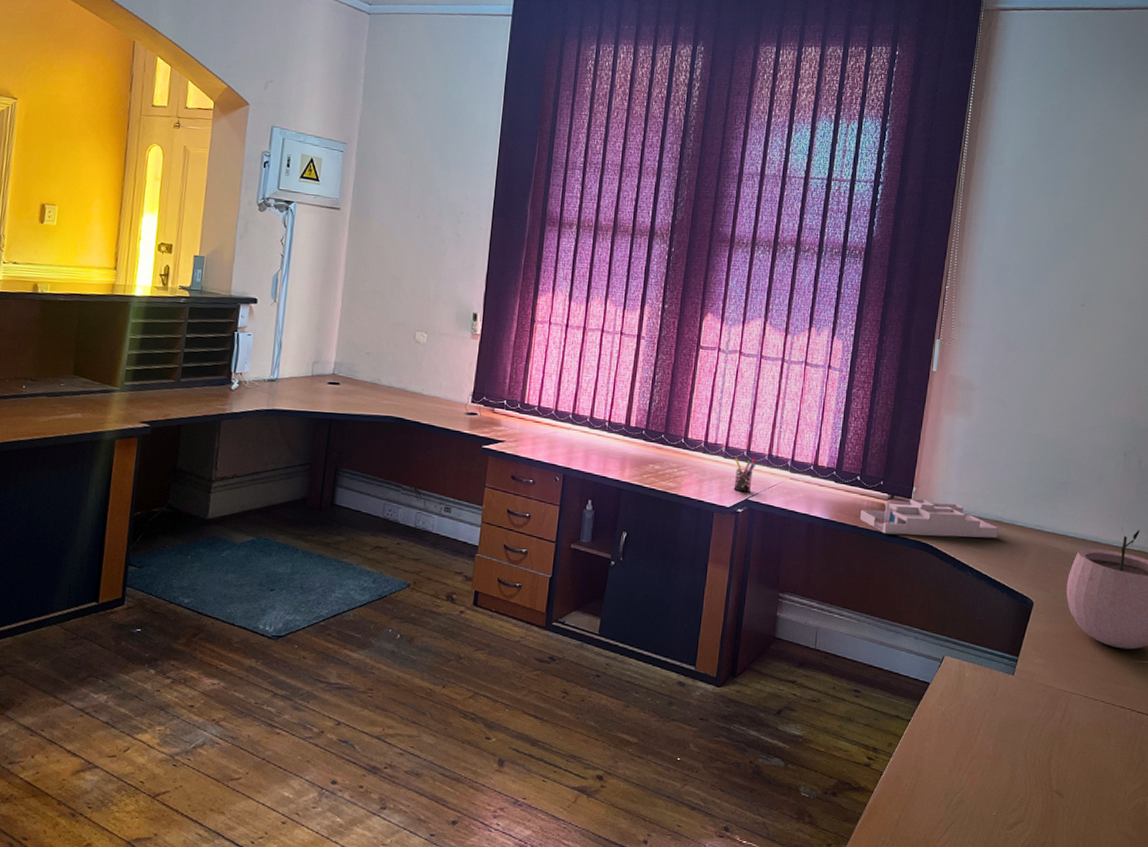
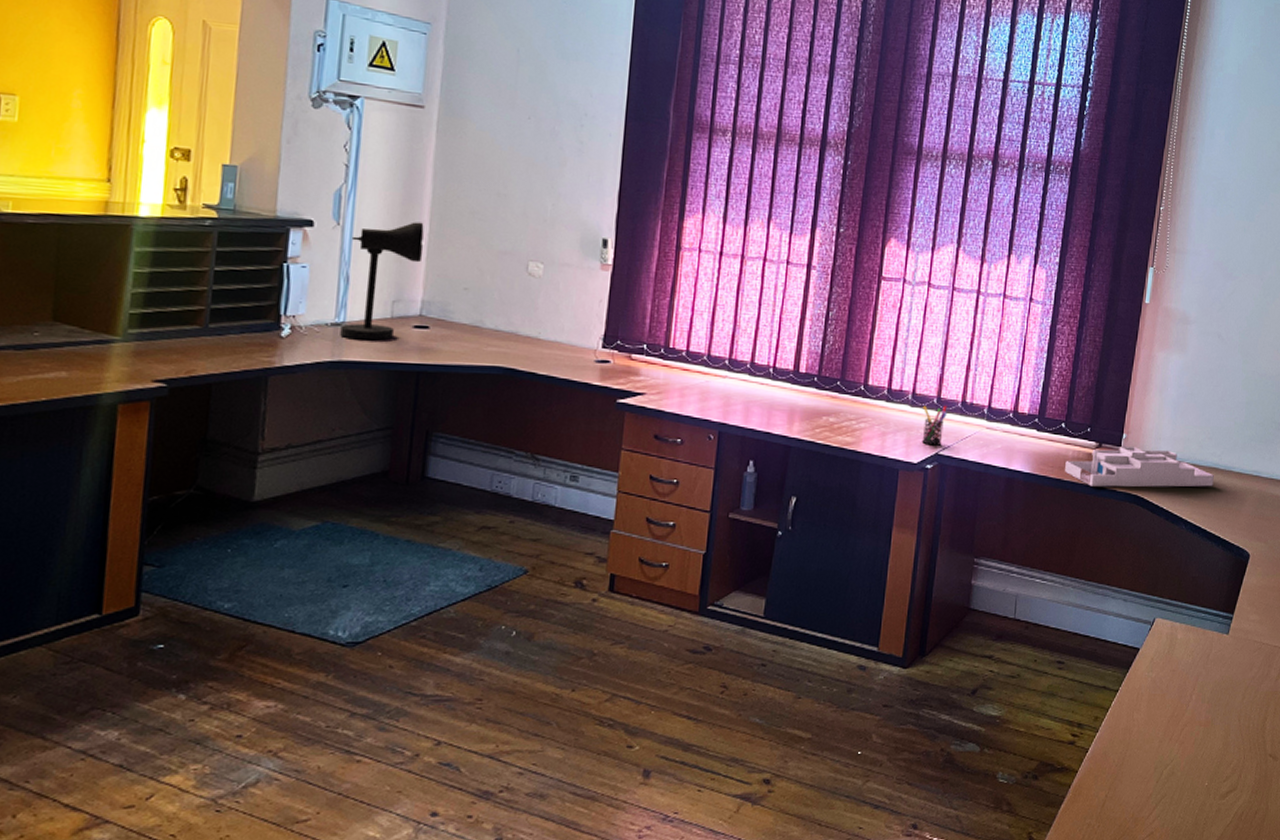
desk lamp: none [274,299,338,394] -> present [340,222,425,341]

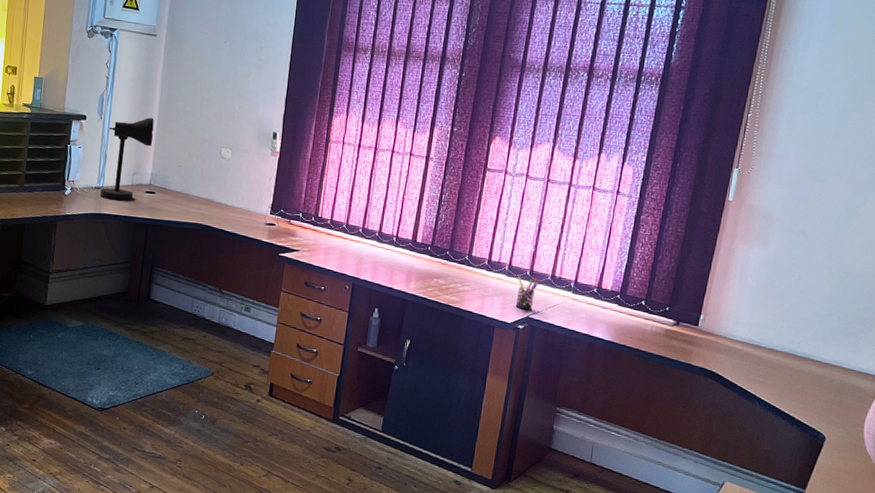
desk organizer: present [1065,447,1214,487] -> none [643,326,791,371]

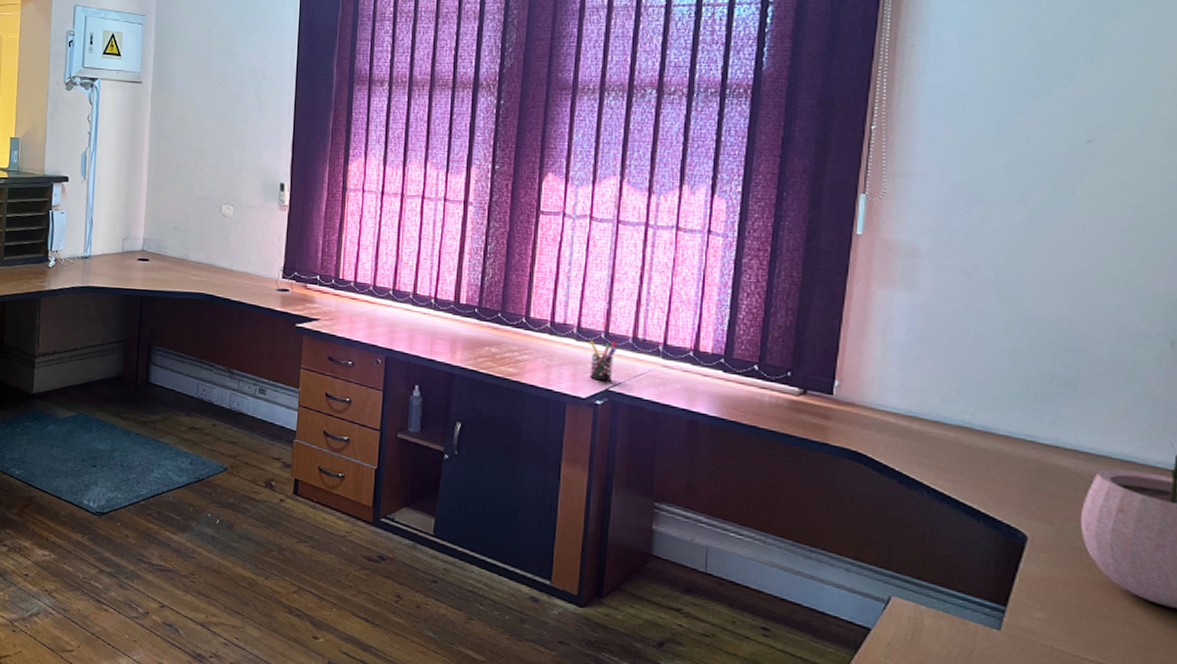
desk lamp: present [100,117,154,201] -> none [87,175,144,271]

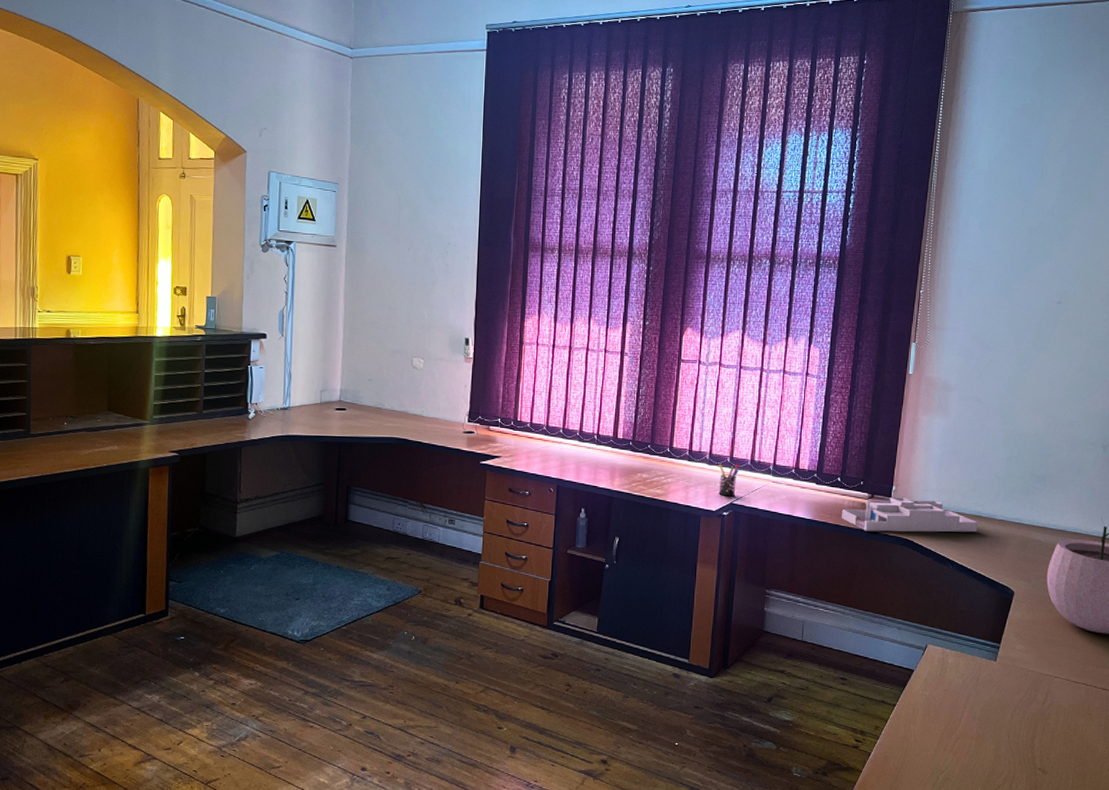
desk organizer: none [761,395,966,450] -> present [842,497,978,533]

